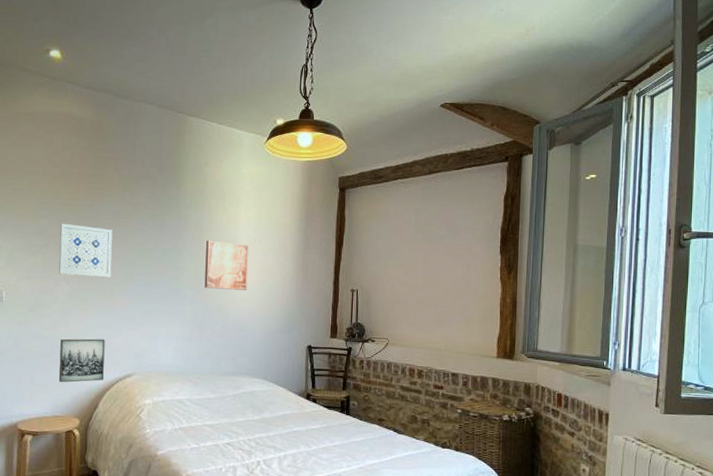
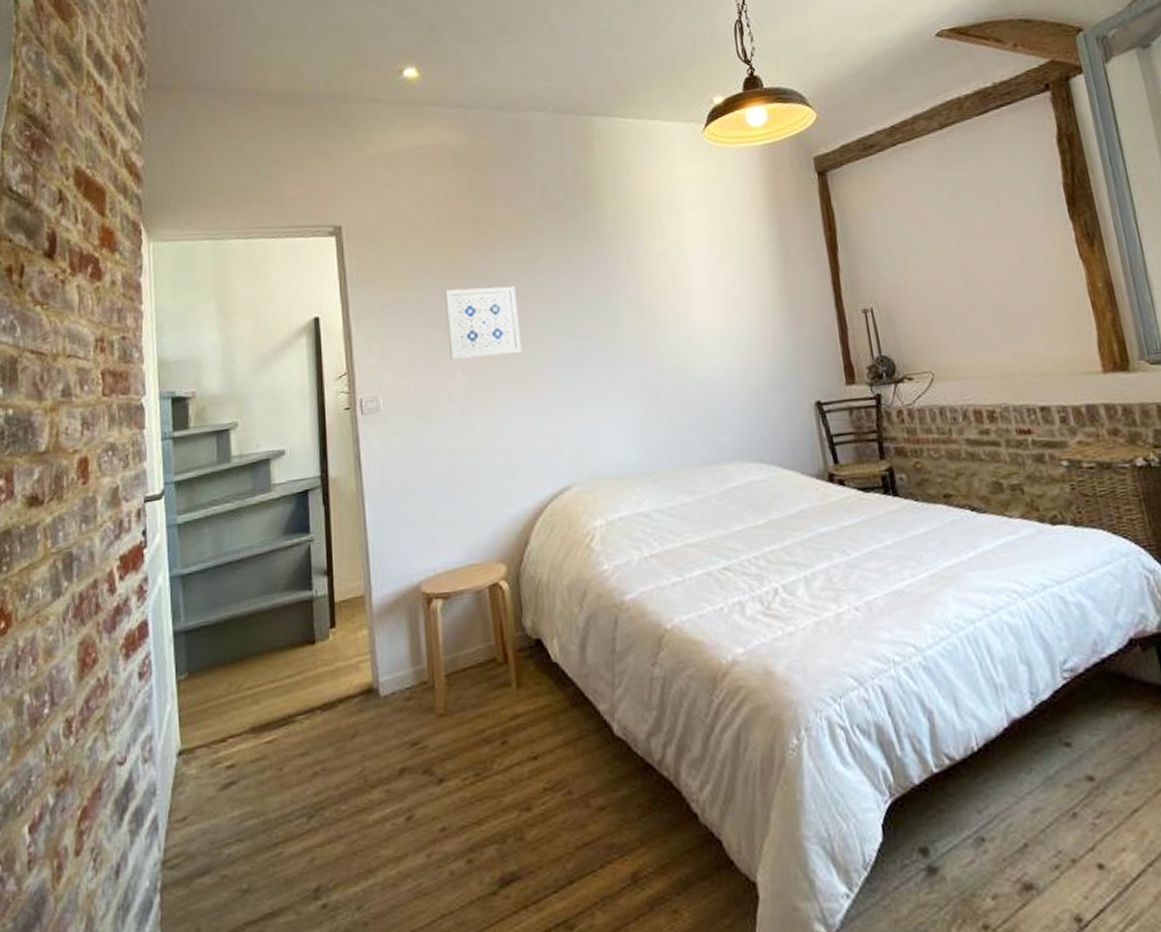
wall art: present [58,338,105,383] -> none [465,441,533,515]
wall art: present [204,240,249,290] -> none [645,273,714,345]

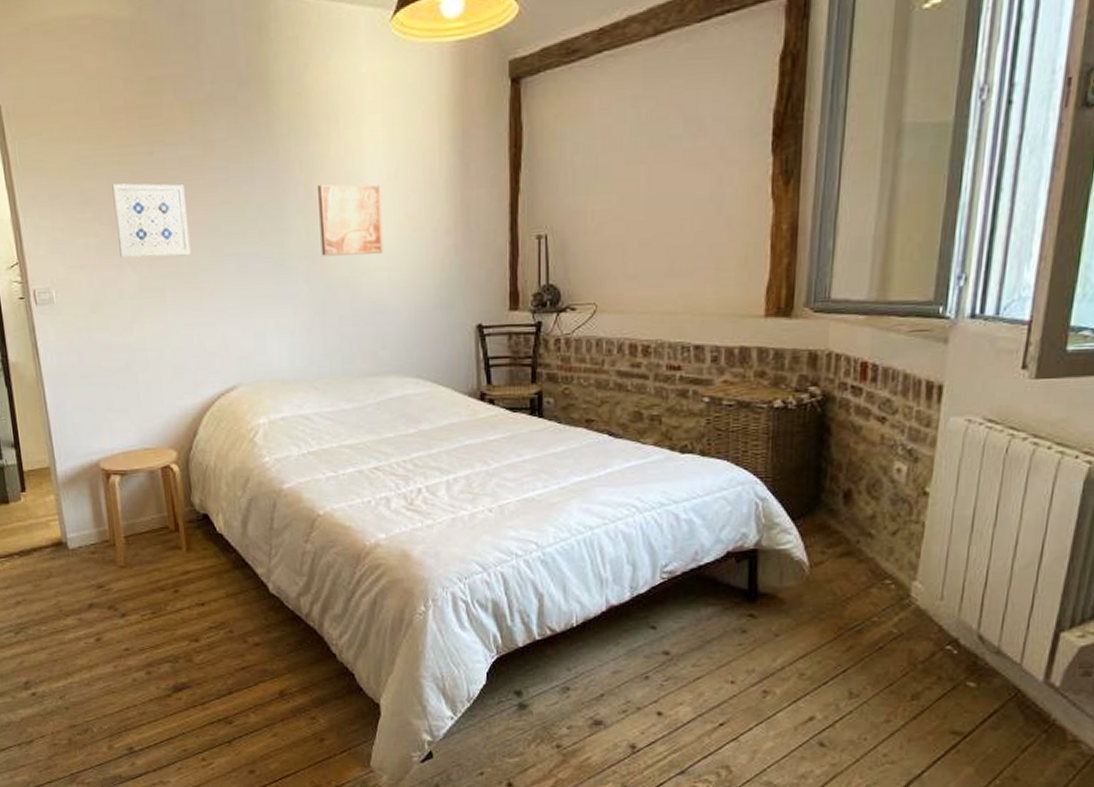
wall art: none [645,273,714,345] -> present [318,184,384,256]

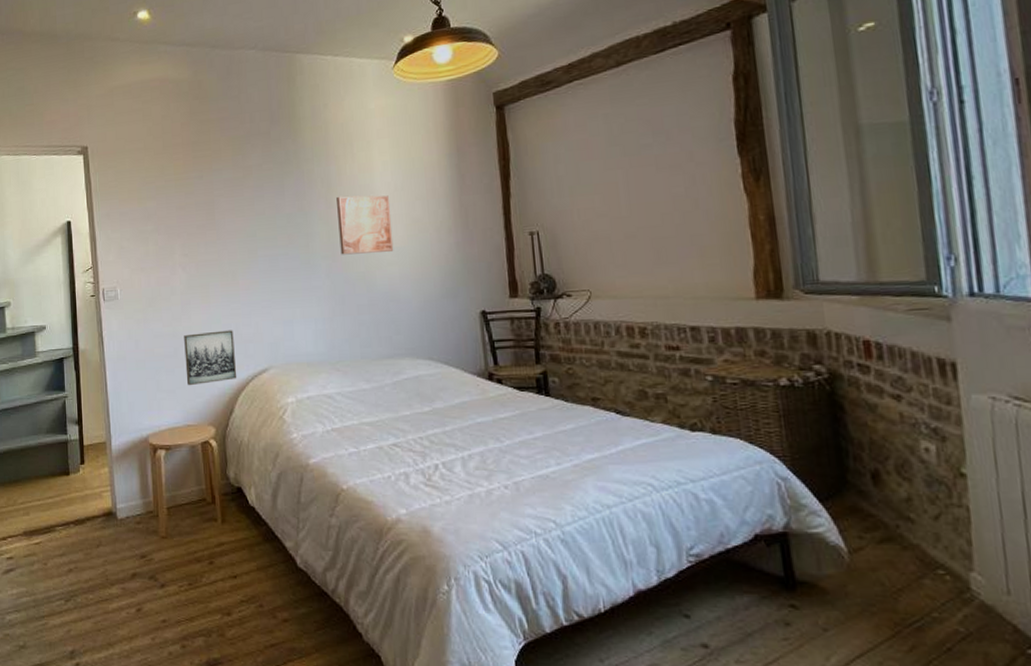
wall art: present [112,183,191,258] -> none [169,201,231,261]
wall art: none [136,342,201,405] -> present [184,330,237,386]

